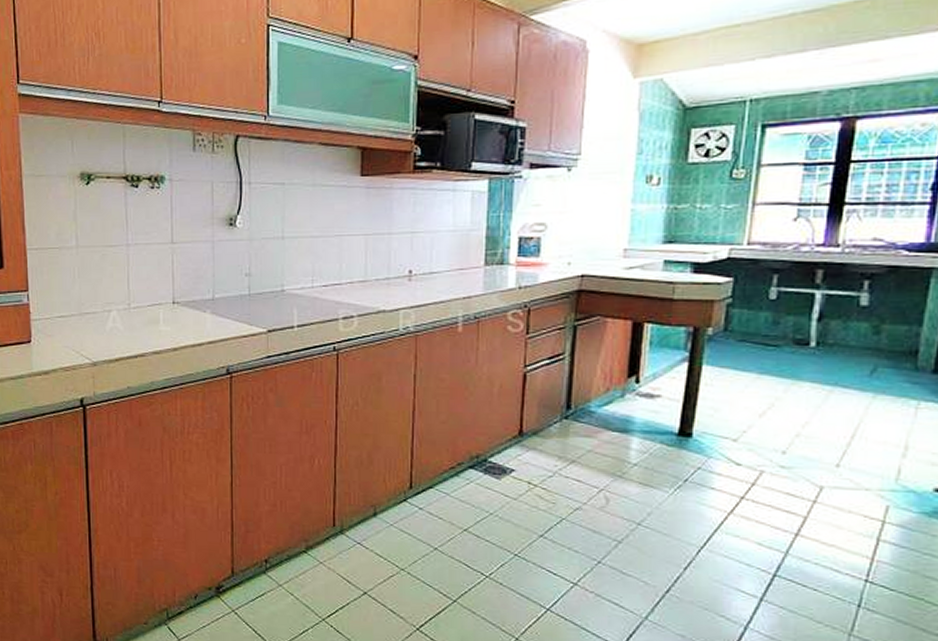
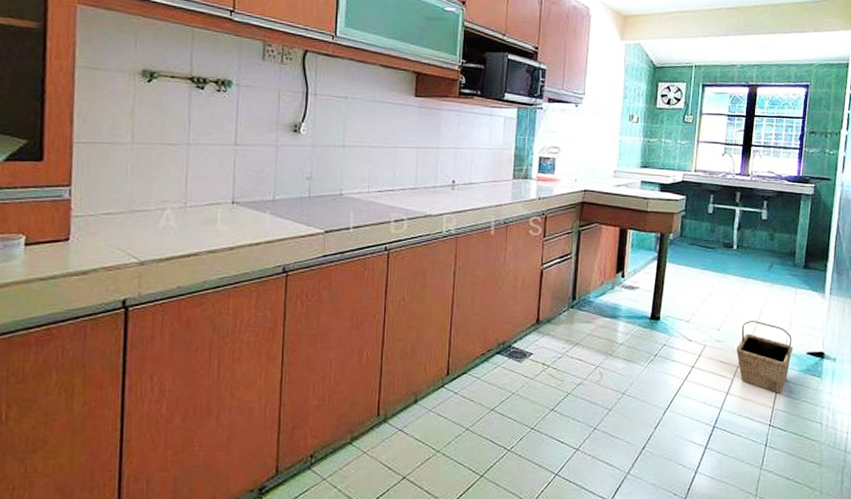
basket: none [812,442,910,541] -> present [736,321,793,393]

